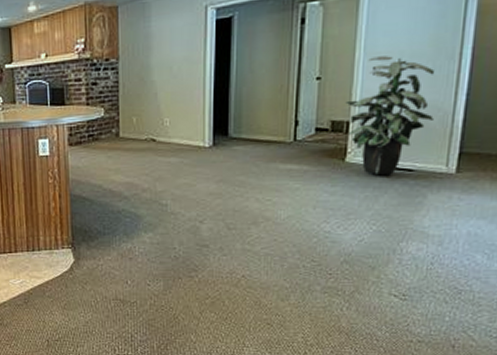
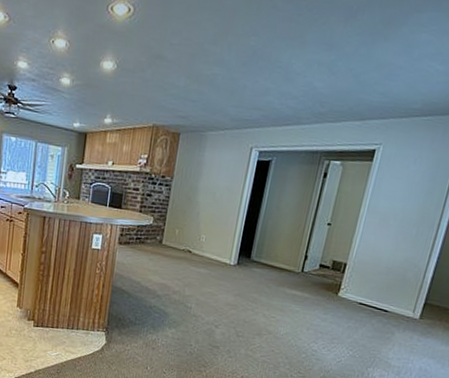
indoor plant: present [346,56,436,176] -> none [345,214,418,313]

